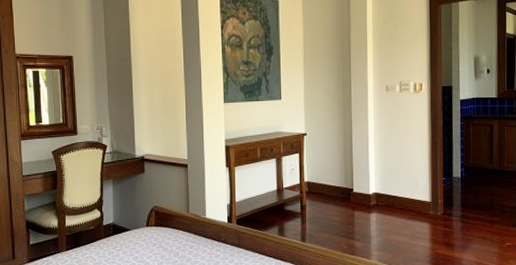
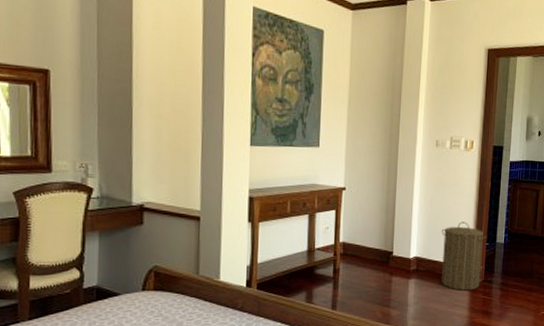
laundry hamper: none [397,158,444,223] -> present [441,221,488,290]

